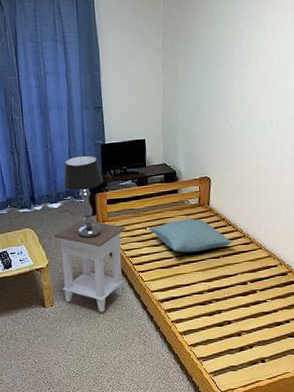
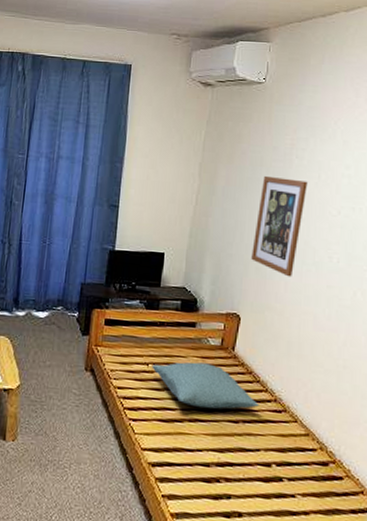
nightstand: present [53,219,126,313] -> none [30,338,123,464]
table lamp: present [64,155,104,238] -> none [56,258,106,364]
wall art: none [212,63,248,142] -> present [251,175,308,278]

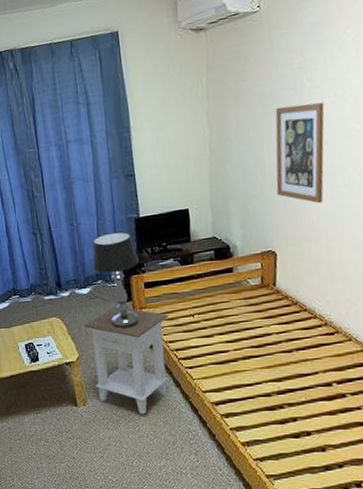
nightstand: none [30,338,123,464] -> present [83,306,169,415]
table lamp: none [56,258,106,364] -> present [92,231,140,328]
pillow: present [151,362,259,409] -> none [197,303,310,345]

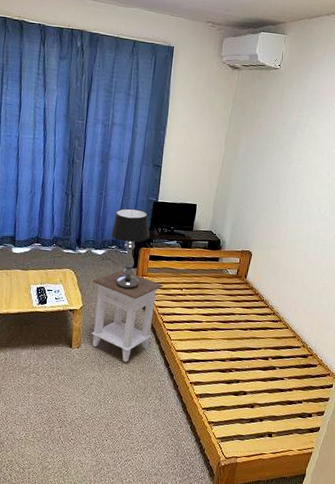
wall art: present [275,102,325,204] -> none [262,144,307,224]

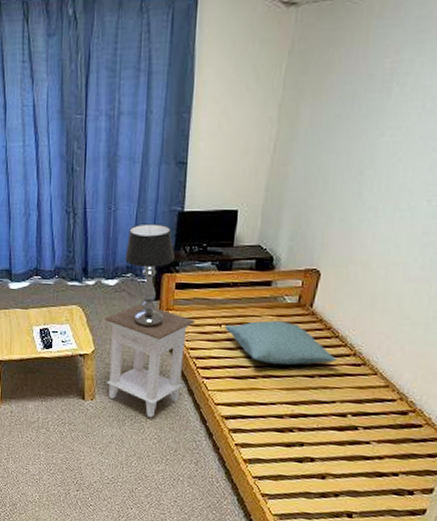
pillow: none [185,287,262,321] -> present [224,320,337,365]

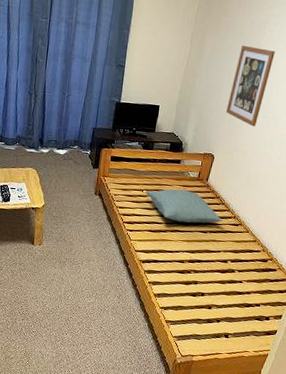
nightstand: present [104,303,195,418] -> none [52,170,124,261]
table lamp: present [125,223,175,328] -> none [73,108,112,190]
wall art: none [335,110,409,226] -> present [226,45,275,127]

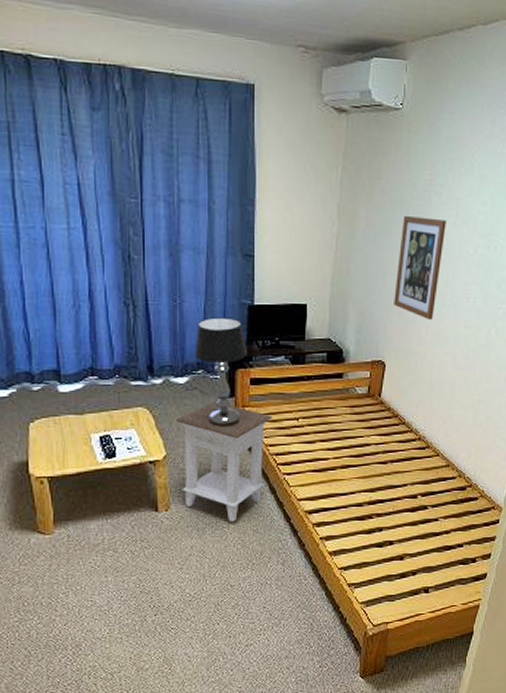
nightstand: none [52,170,124,261] -> present [175,401,272,523]
table lamp: none [73,108,112,190] -> present [195,317,248,427]
pillow: present [145,189,223,223] -> none [302,412,405,455]

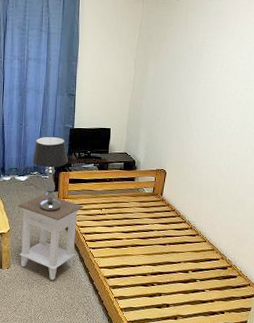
wall art: present [394,215,446,320] -> none [173,67,214,141]

